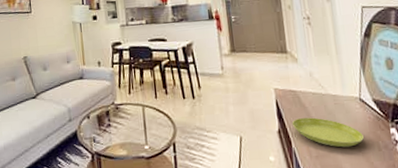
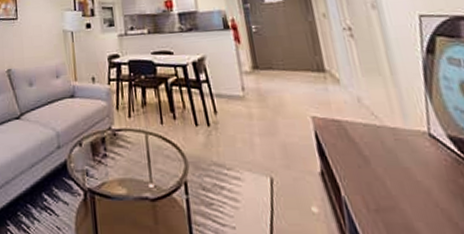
saucer: present [292,117,364,148] -> none [338,156,441,200]

